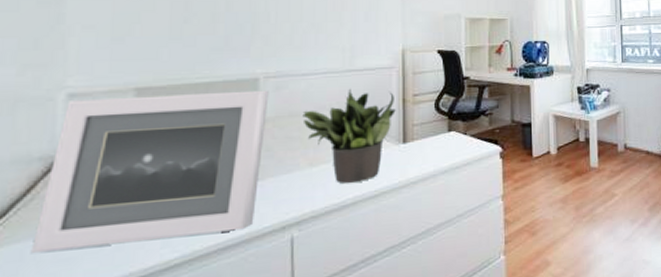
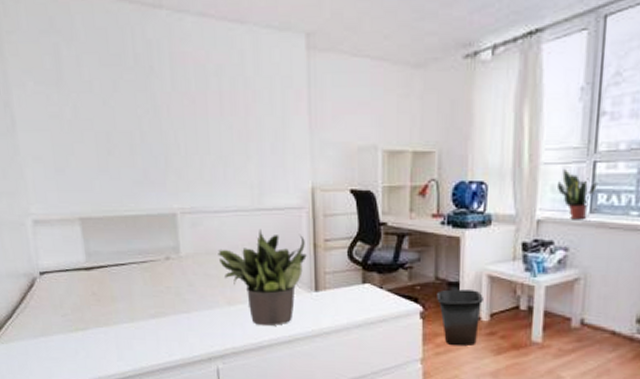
picture frame: present [30,90,269,254] -> none [31,225,187,355]
waste bin: none [514,128,551,180] -> present [437,289,483,346]
potted plant: none [598,31,625,68] -> present [556,169,597,220]

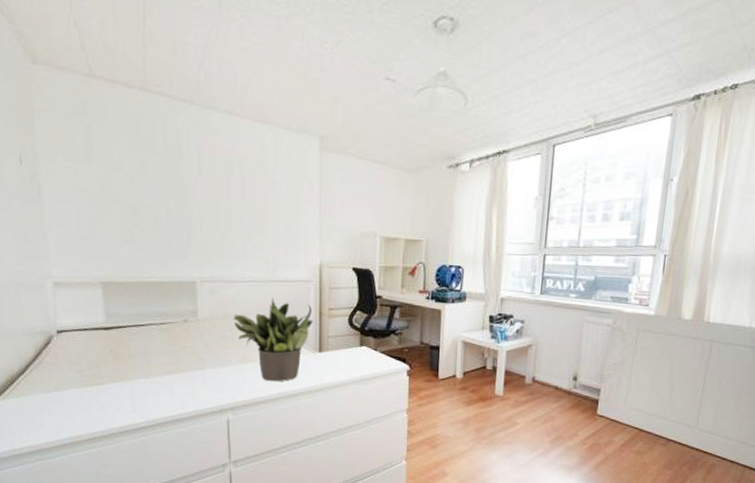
waste bin: present [437,289,483,346] -> none [421,352,458,399]
potted plant: present [556,169,597,220] -> none [516,259,546,299]

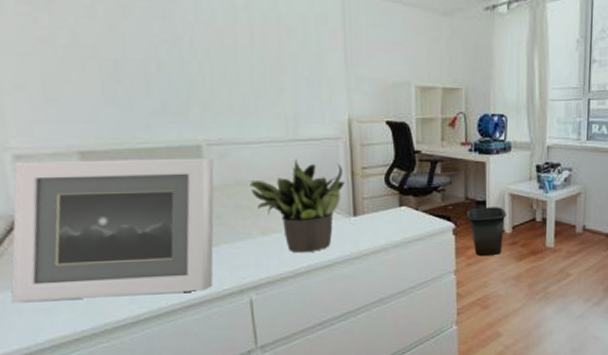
picture frame: none [43,288,205,408] -> present [10,158,214,303]
waste bin: none [421,352,458,399] -> present [467,207,506,257]

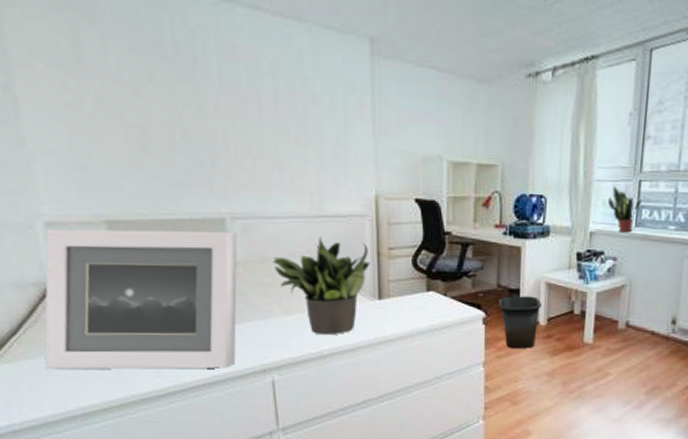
potted plant: none [561,105,591,146] -> present [607,186,642,233]

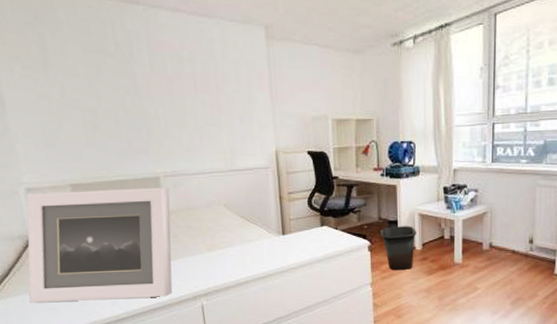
potted plant: present [273,236,370,336] -> none [197,186,274,267]
potted plant: present [607,186,642,233] -> none [467,130,496,168]

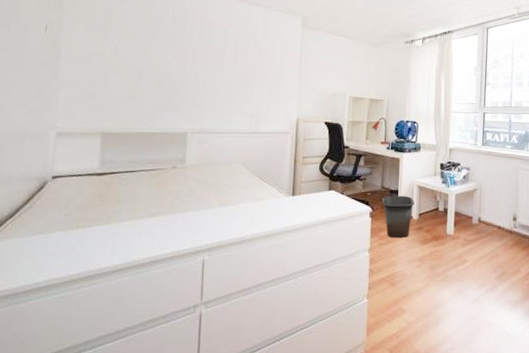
picture frame: present [27,187,173,304] -> none [27,138,194,249]

